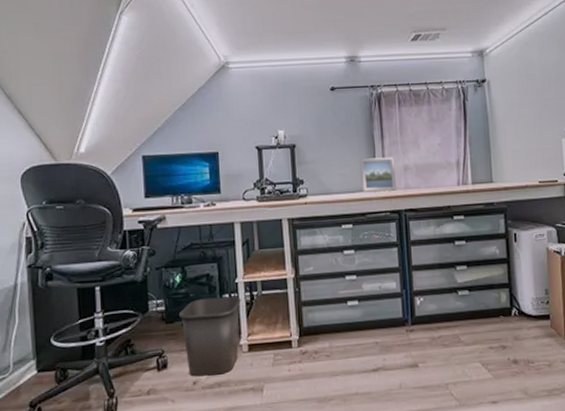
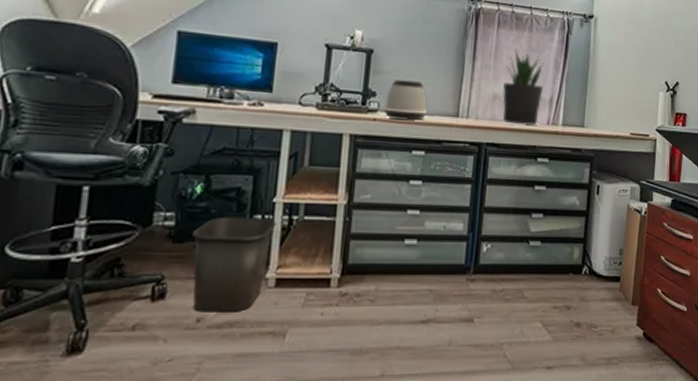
speaker: none [312,165,349,201] -> present [383,79,428,121]
picture frame: present [359,157,397,193] -> none [441,78,483,120]
planter: none [412,122,450,190] -> present [503,48,544,126]

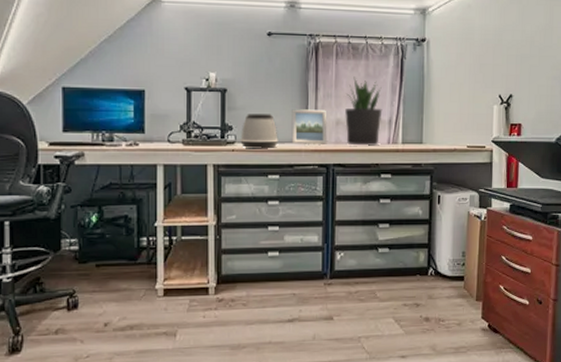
waste bin: present [191,216,276,313] -> none [92,239,159,319]
picture frame: none [441,78,483,120] -> present [291,109,327,144]

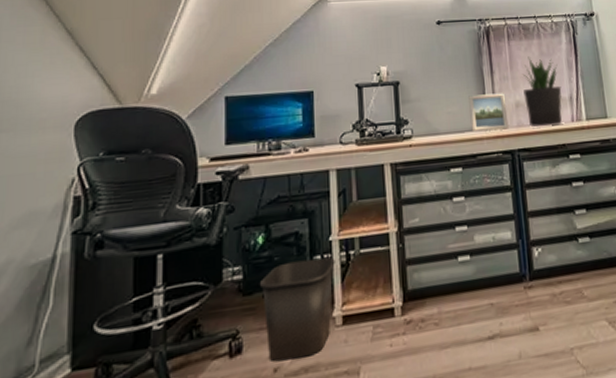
waste bin: none [92,239,159,319] -> present [259,257,335,362]
speaker: present [240,114,278,149] -> none [417,103,458,143]

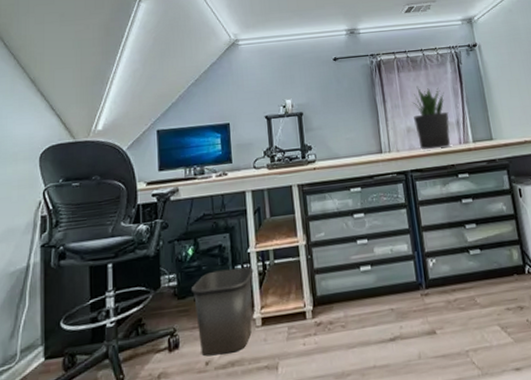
picture frame: present [468,93,509,132] -> none [364,119,402,156]

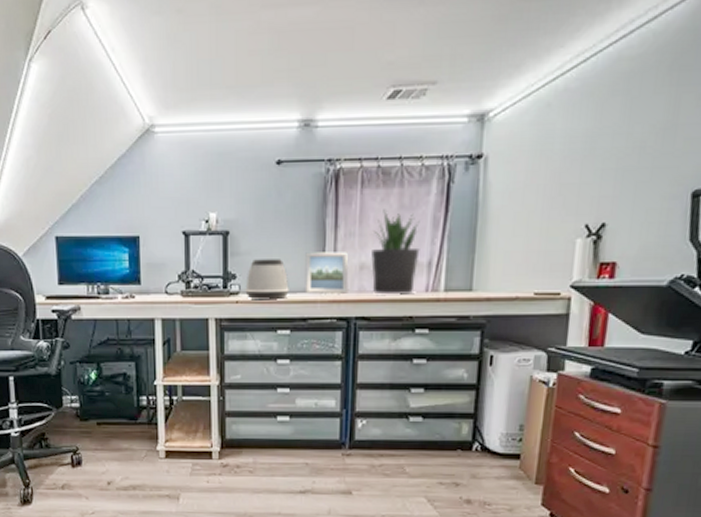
waste bin: present [190,267,254,357] -> none [93,398,160,478]
speaker: none [320,130,356,166] -> present [245,259,289,300]
picture frame: none [364,119,402,156] -> present [305,252,349,294]

